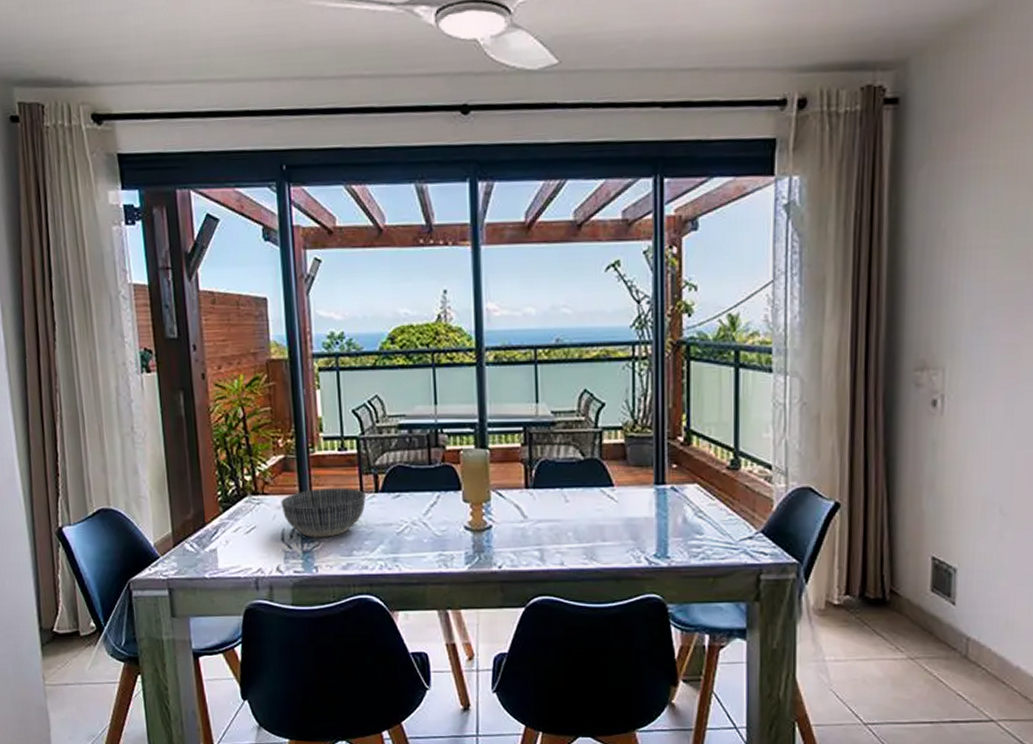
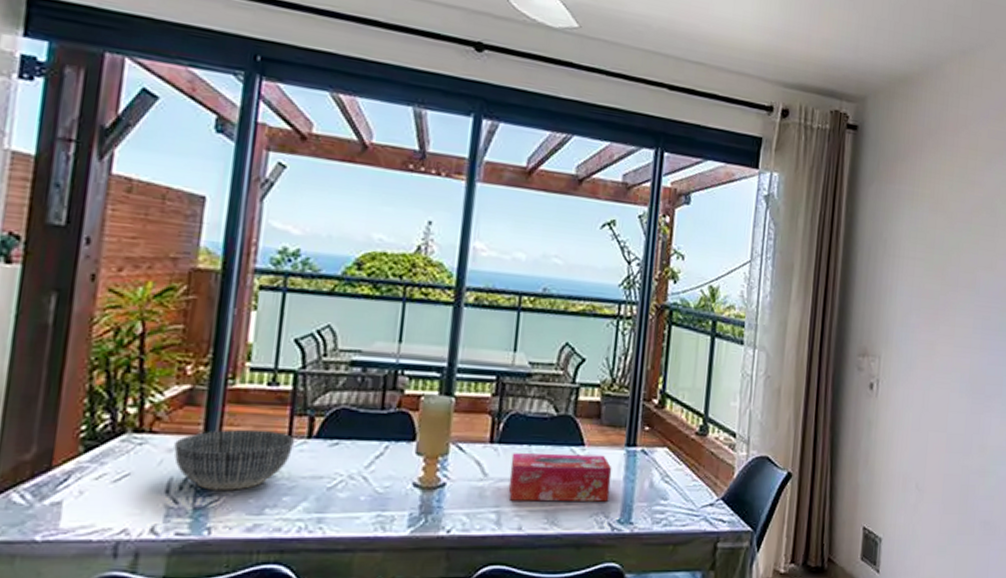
tissue box: none [546,494,643,539] -> present [508,453,612,502]

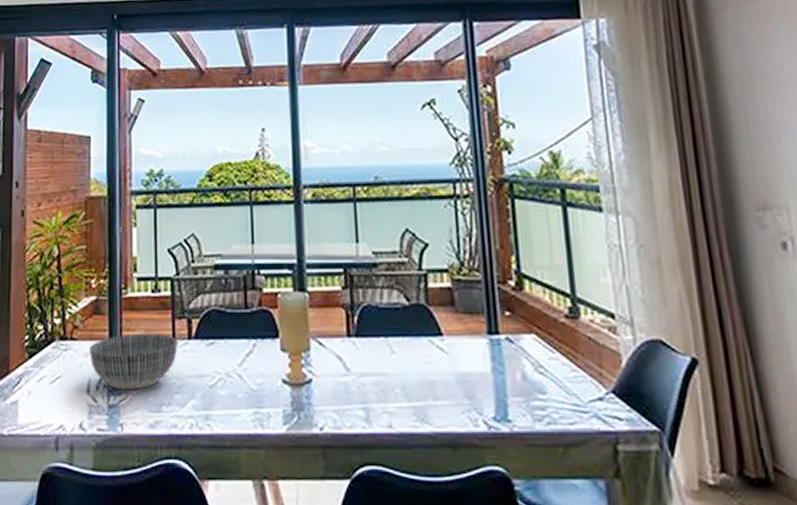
tissue box: present [508,453,612,502] -> none [370,345,479,397]

